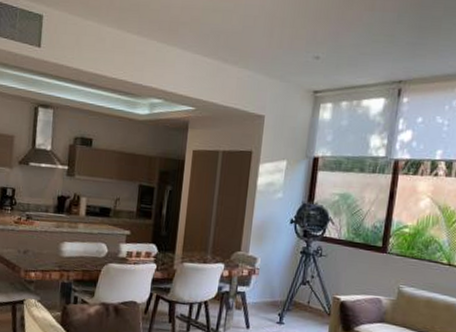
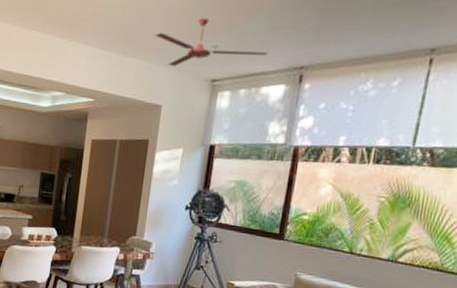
ceiling fan: none [257,28,368,77] -> present [155,18,268,67]

